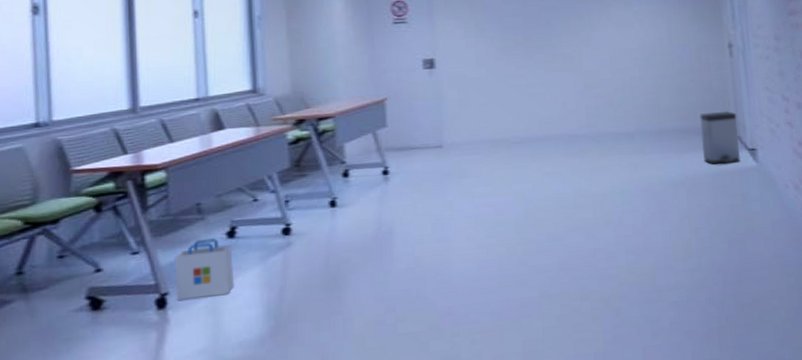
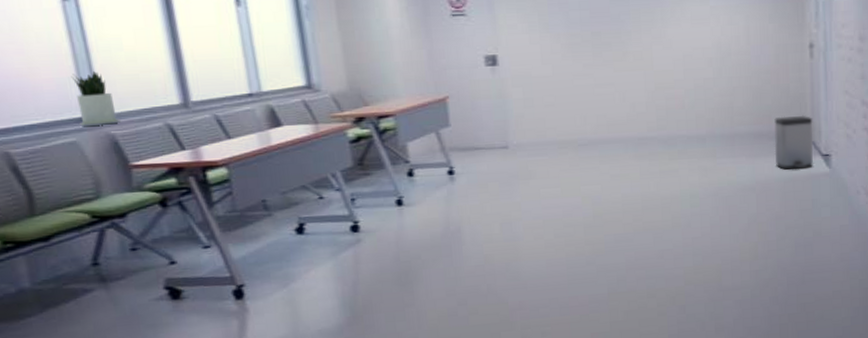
planter: none [27,79,69,133] -> present [71,71,121,127]
shopping bag: present [175,238,235,302] -> none [246,234,309,293]

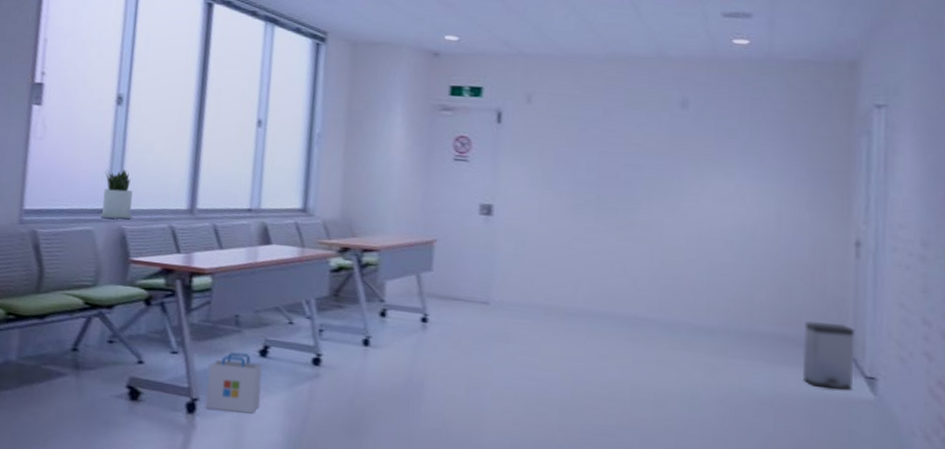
shopping bag: none [246,234,309,293] -> present [205,352,262,414]

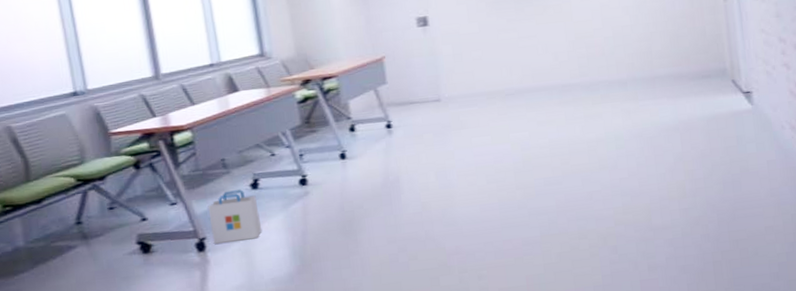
planter: present [98,169,133,220] -> none [63,52,102,101]
pedal bin: present [802,321,855,390] -> none [693,55,735,109]

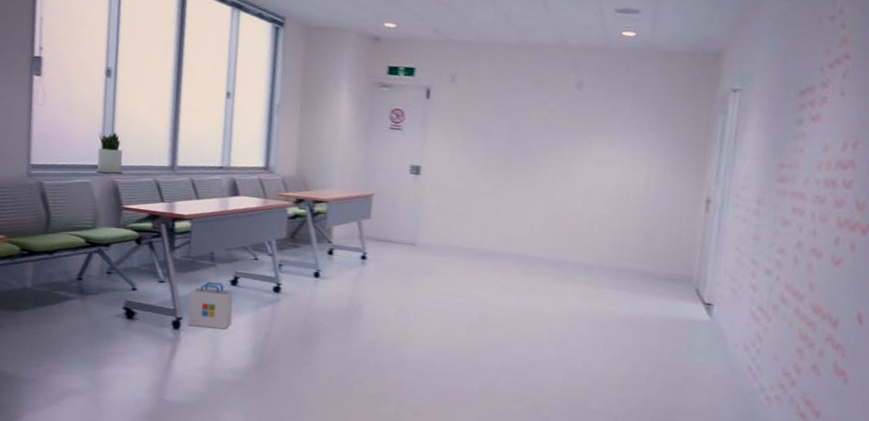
planter: none [63,52,102,101] -> present [94,132,124,174]

